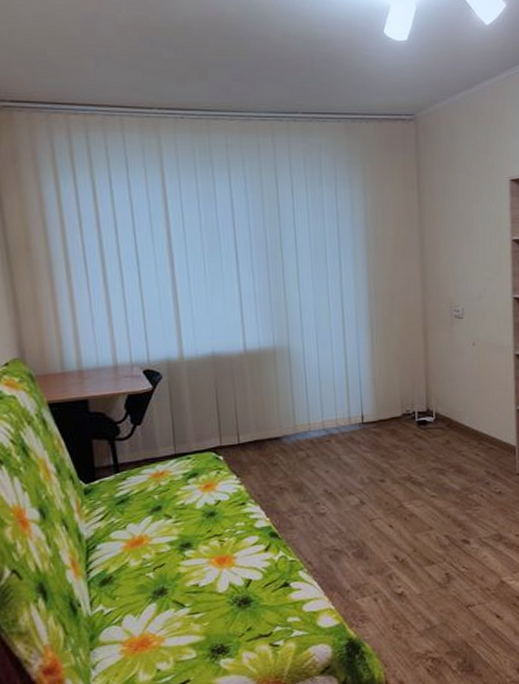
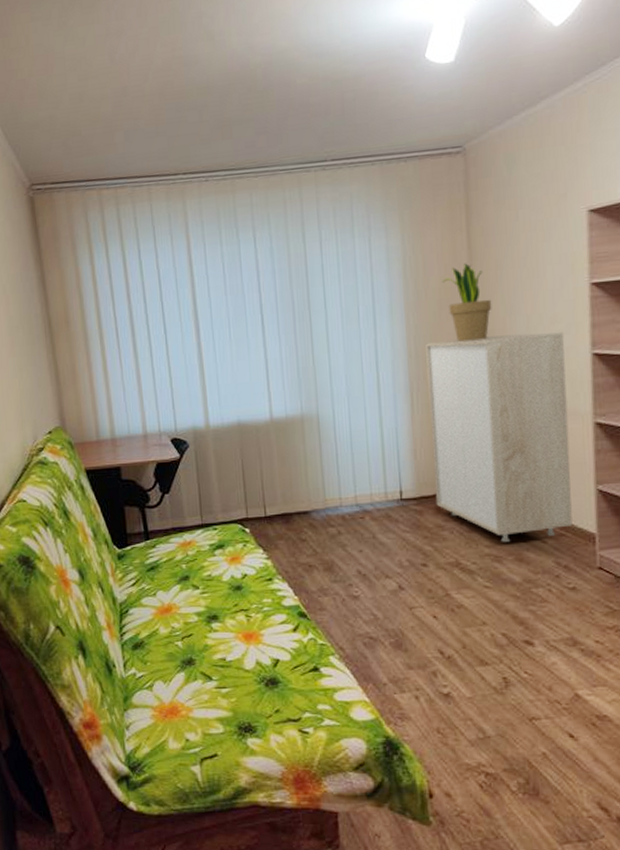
storage cabinet: none [383,279,499,457] -> present [426,332,573,542]
potted plant: none [398,216,438,284] -> present [442,263,492,342]

